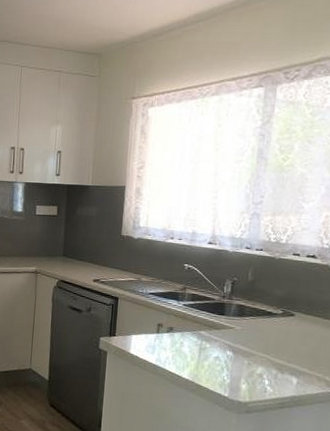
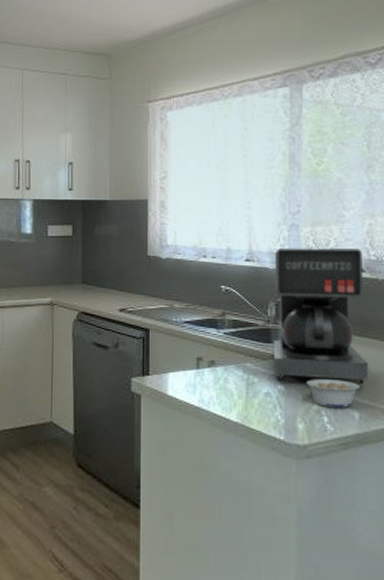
coffee maker: none [225,233,316,355] -> present [273,248,368,385]
legume: none [253,348,301,374] -> present [306,379,360,408]

